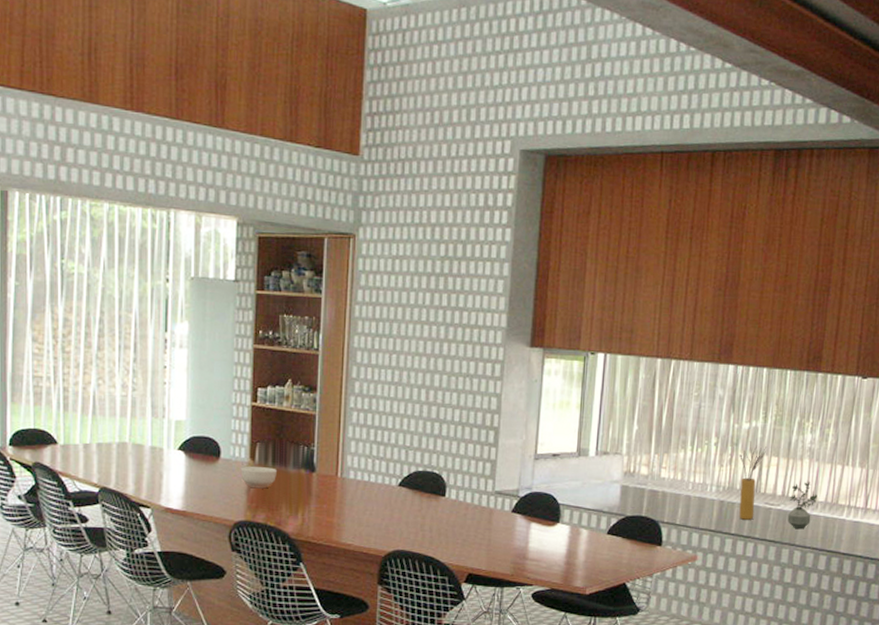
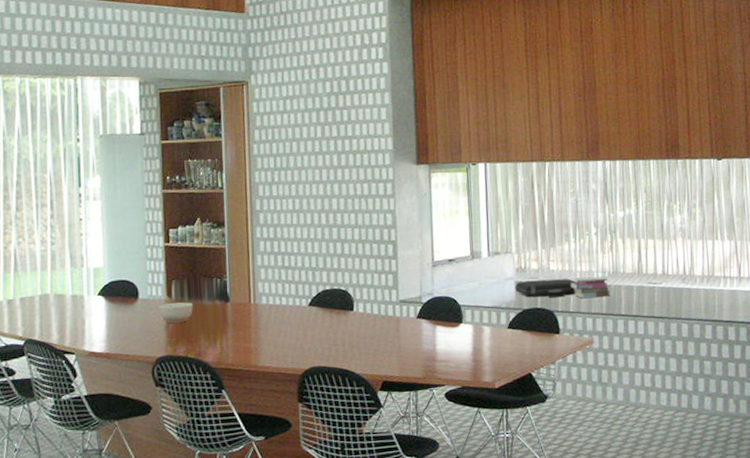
briefcase: none [620,486,689,508] -> present [515,278,578,298]
books: none [680,489,722,513] -> present [570,276,610,299]
vase: present [738,441,766,520] -> none [618,228,642,301]
potted plant: present [787,481,817,530] -> none [669,258,695,304]

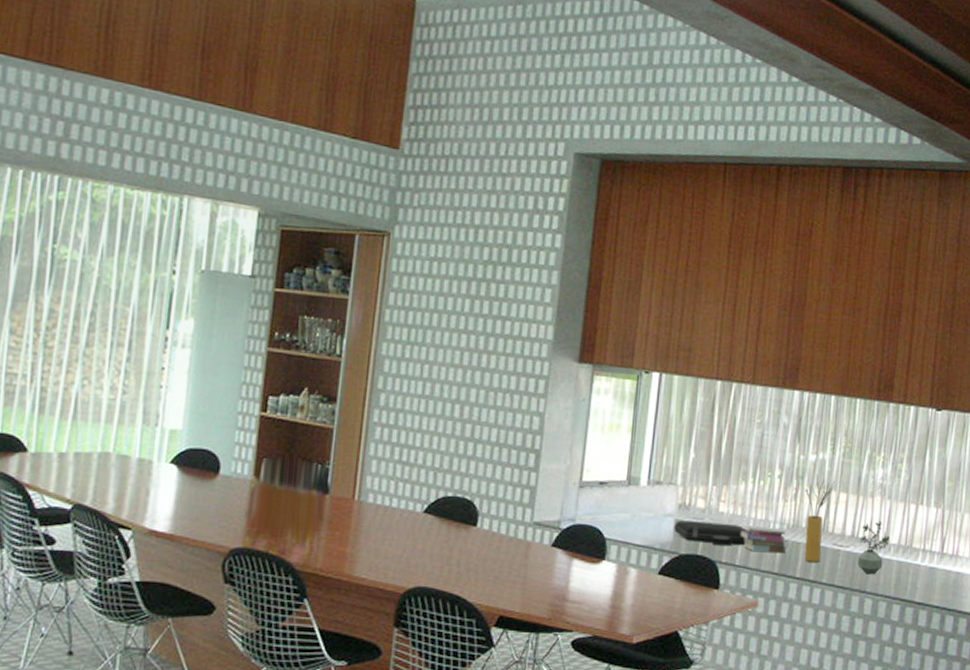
bowl: present [159,302,194,324] -> none [242,484,285,511]
vase: none [618,228,642,301] -> present [804,475,834,563]
potted plant: none [669,258,695,304] -> present [857,520,890,575]

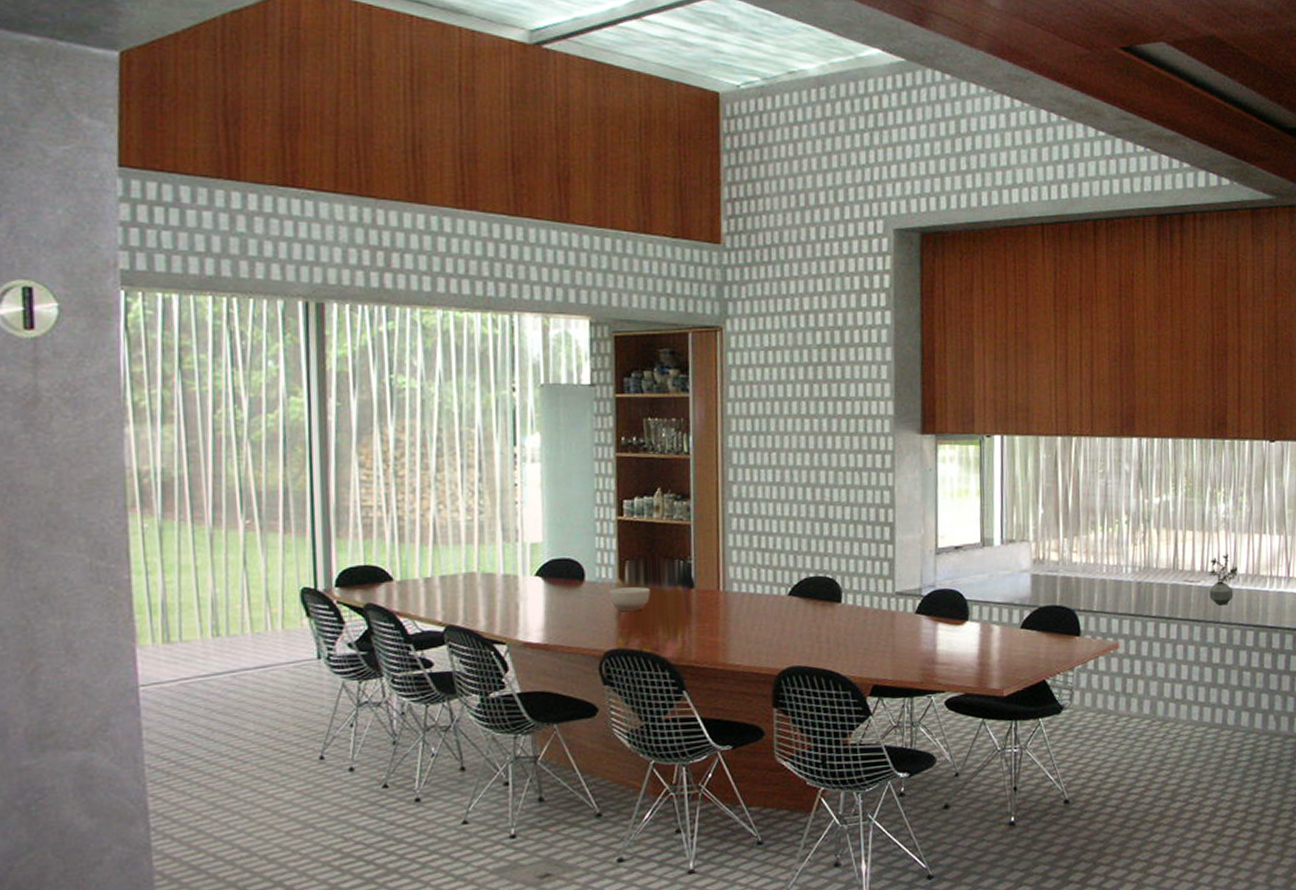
bowl: none [242,484,285,511] -> present [610,586,651,612]
briefcase: present [674,520,749,547] -> none [1031,572,1103,595]
books: present [740,526,786,554] -> none [1095,571,1140,597]
vase: present [804,475,834,563] -> none [1152,516,1180,600]

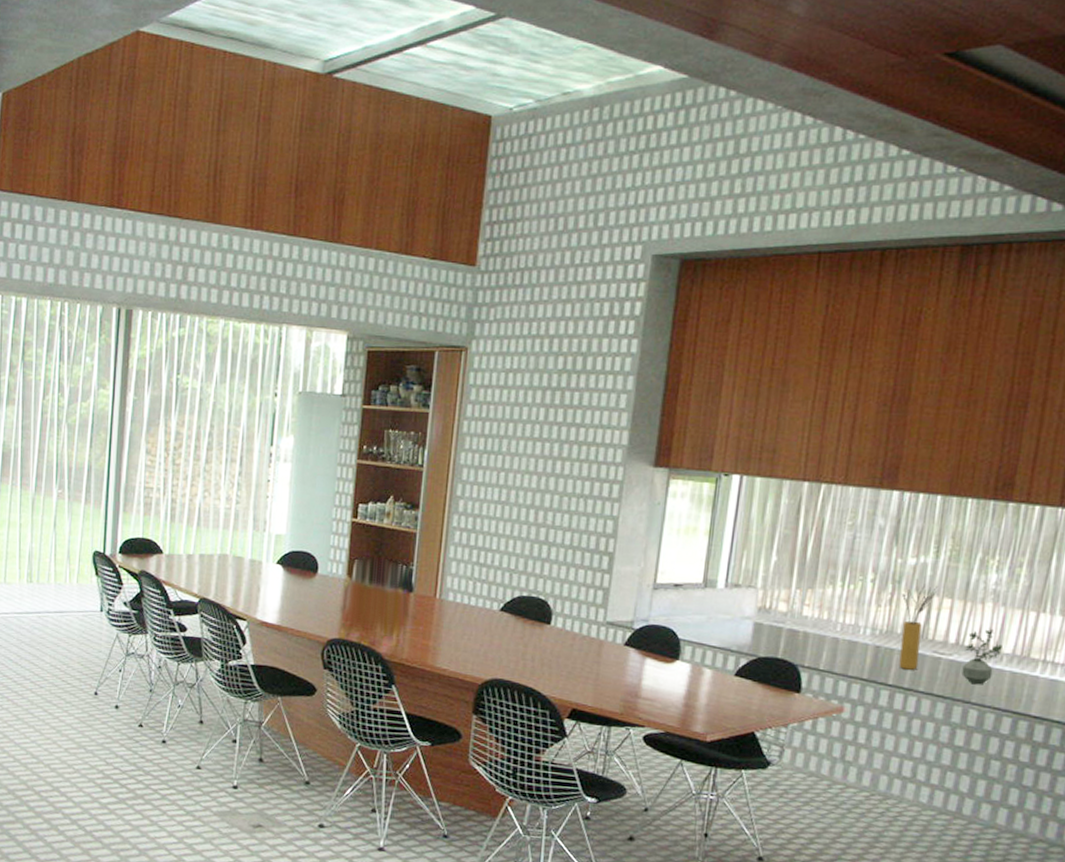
bowl: present [610,586,651,612] -> none [338,582,375,607]
vase: none [1152,516,1180,600] -> present [899,579,937,670]

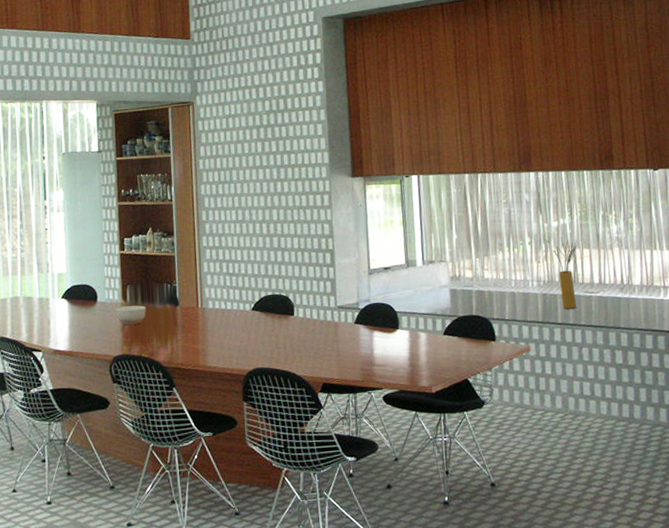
bowl: none [338,582,375,607] -> present [116,305,147,325]
potted plant: present [961,628,1003,685] -> none [607,267,633,313]

